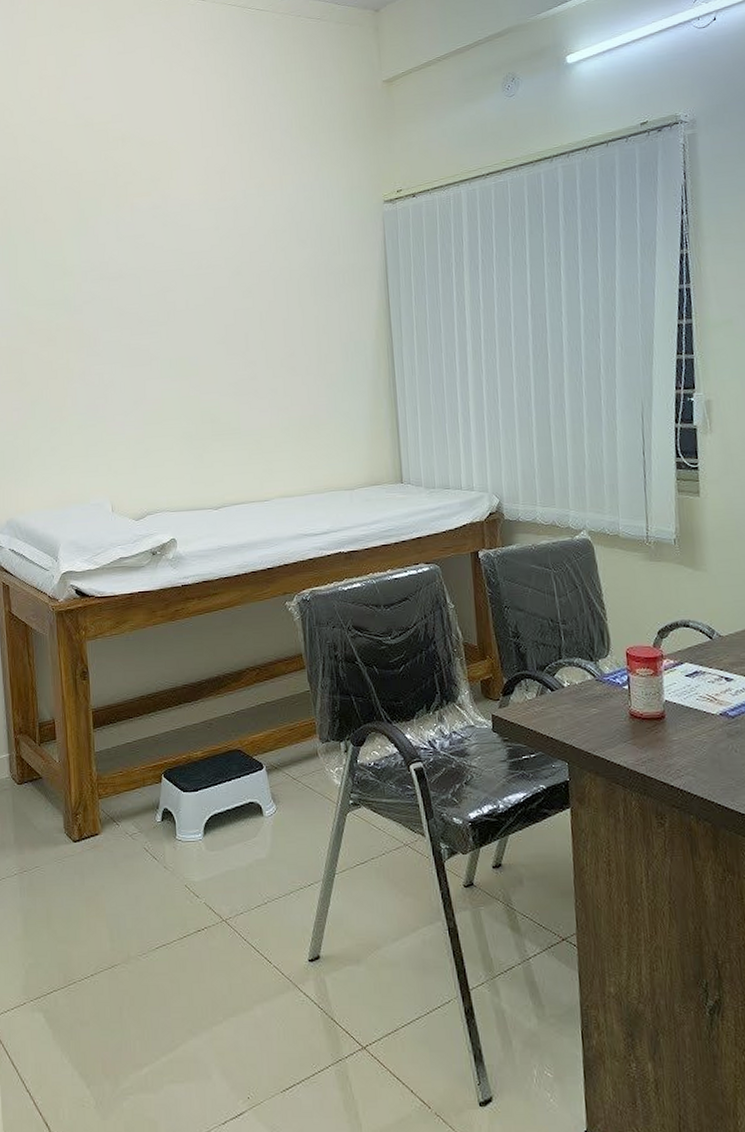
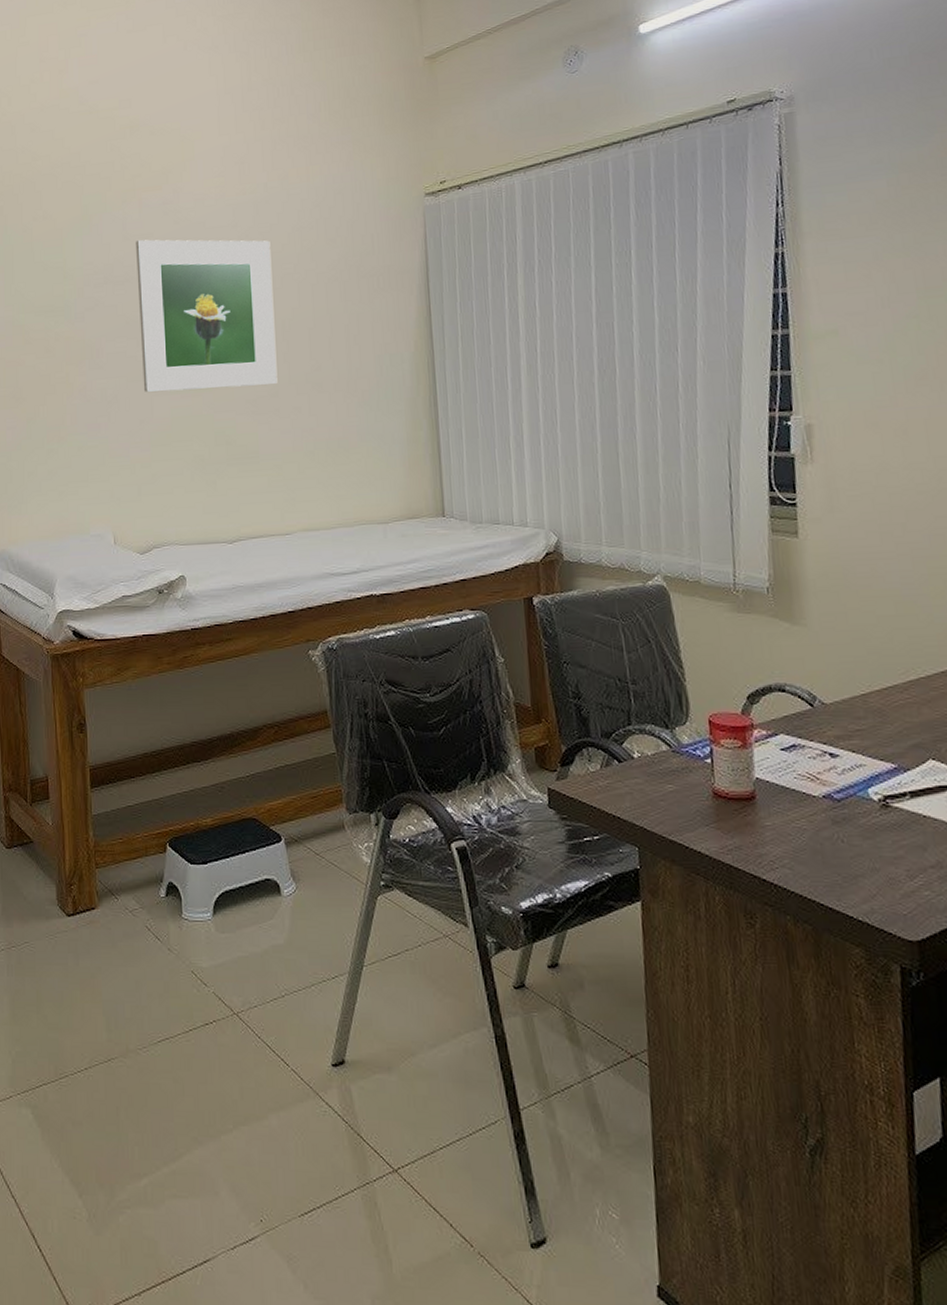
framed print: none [128,240,256,377] -> present [136,239,278,393]

